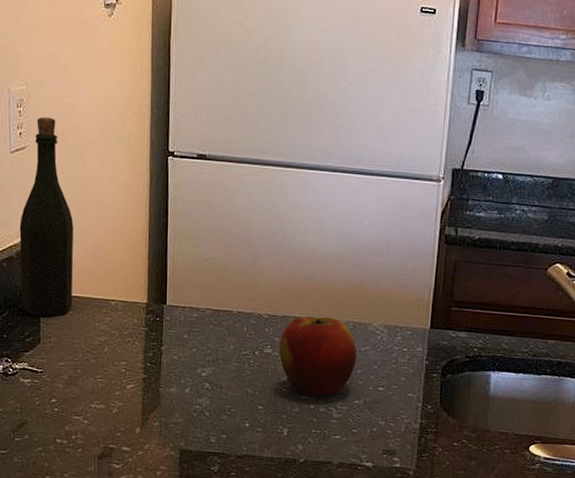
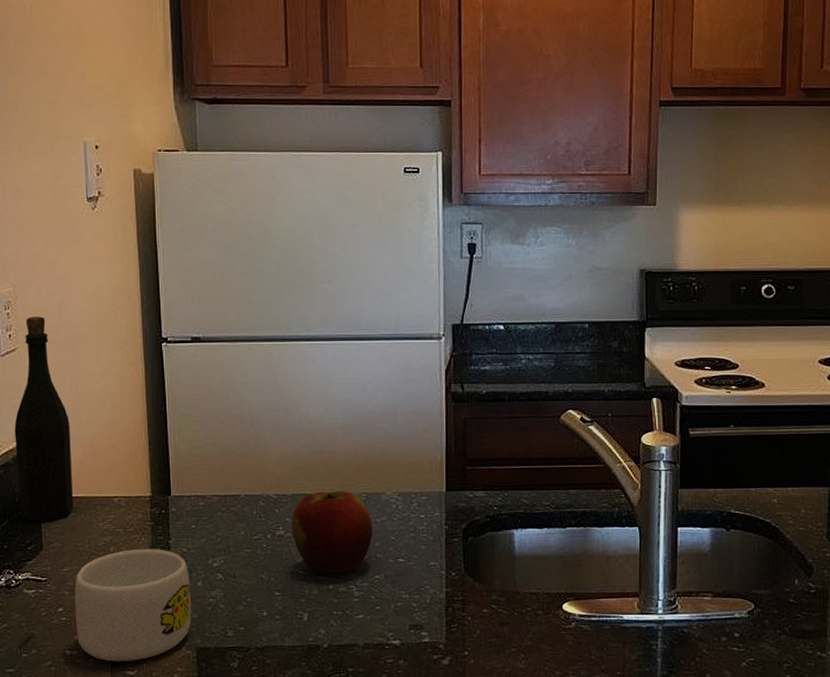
mug: none [67,351,179,456] -> present [74,549,192,662]

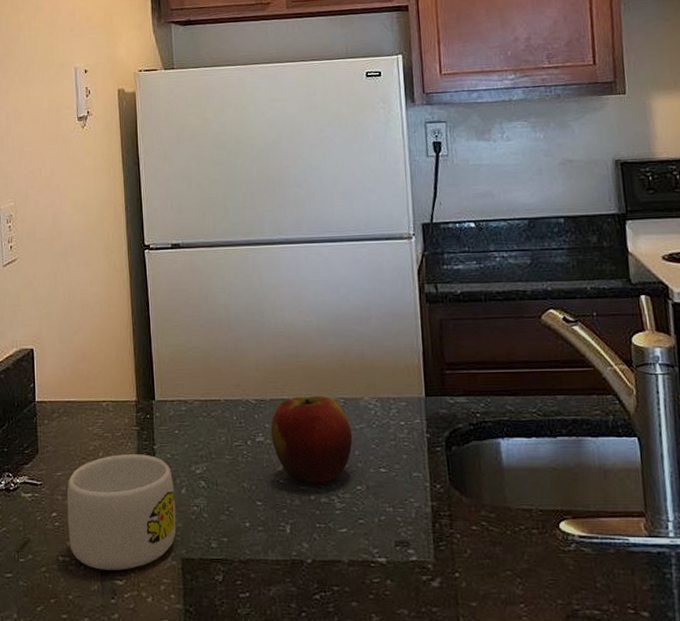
bottle: present [14,316,73,521] -> none [14,228,66,425]

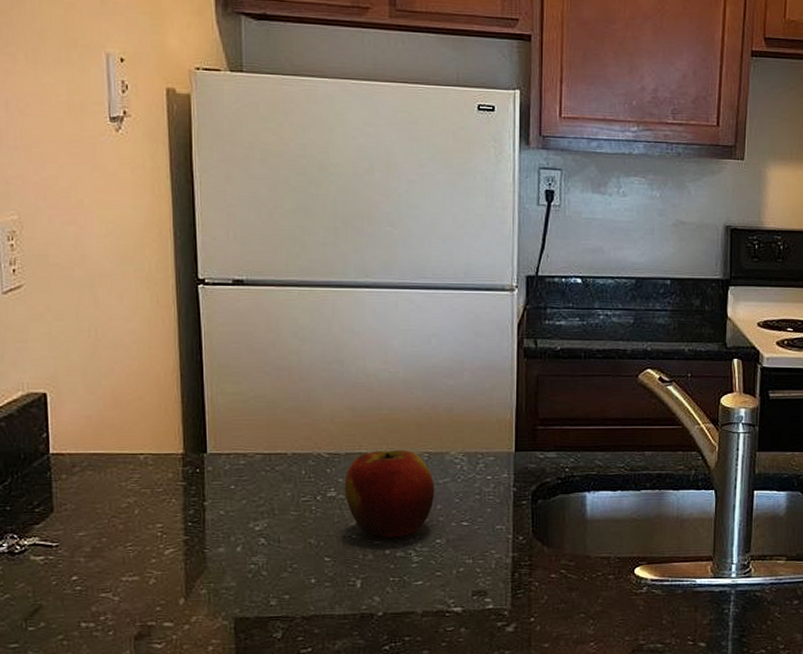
mug: present [67,454,177,570] -> none [91,511,229,634]

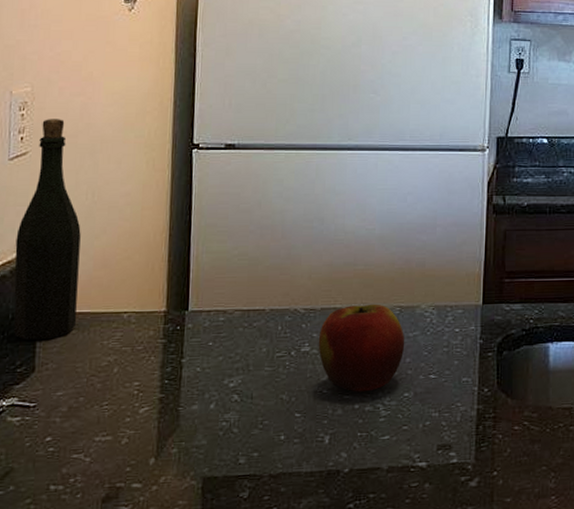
bottle: none [19,250,91,480] -> present [13,119,81,340]

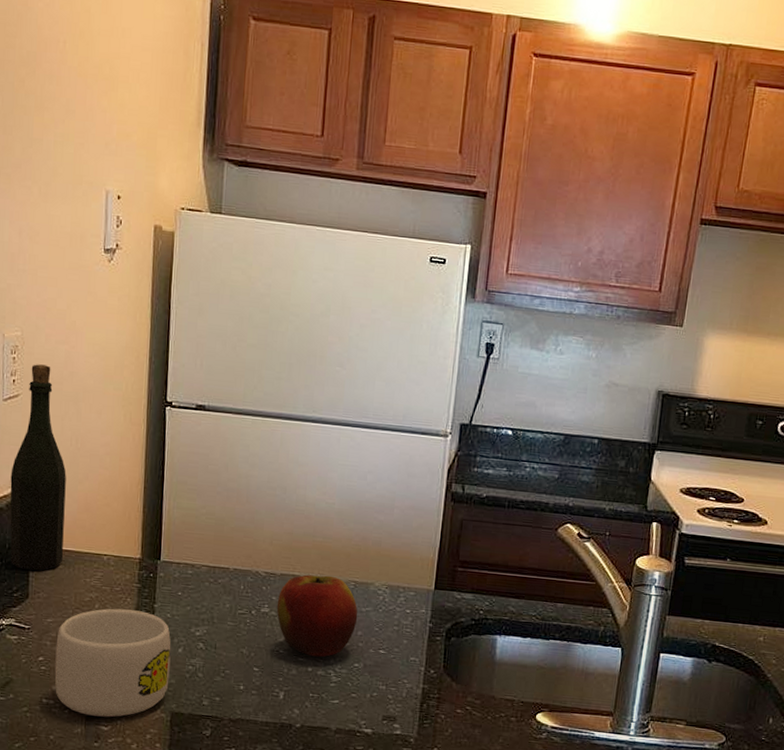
mug: none [64,368,202,497] -> present [54,608,171,717]

